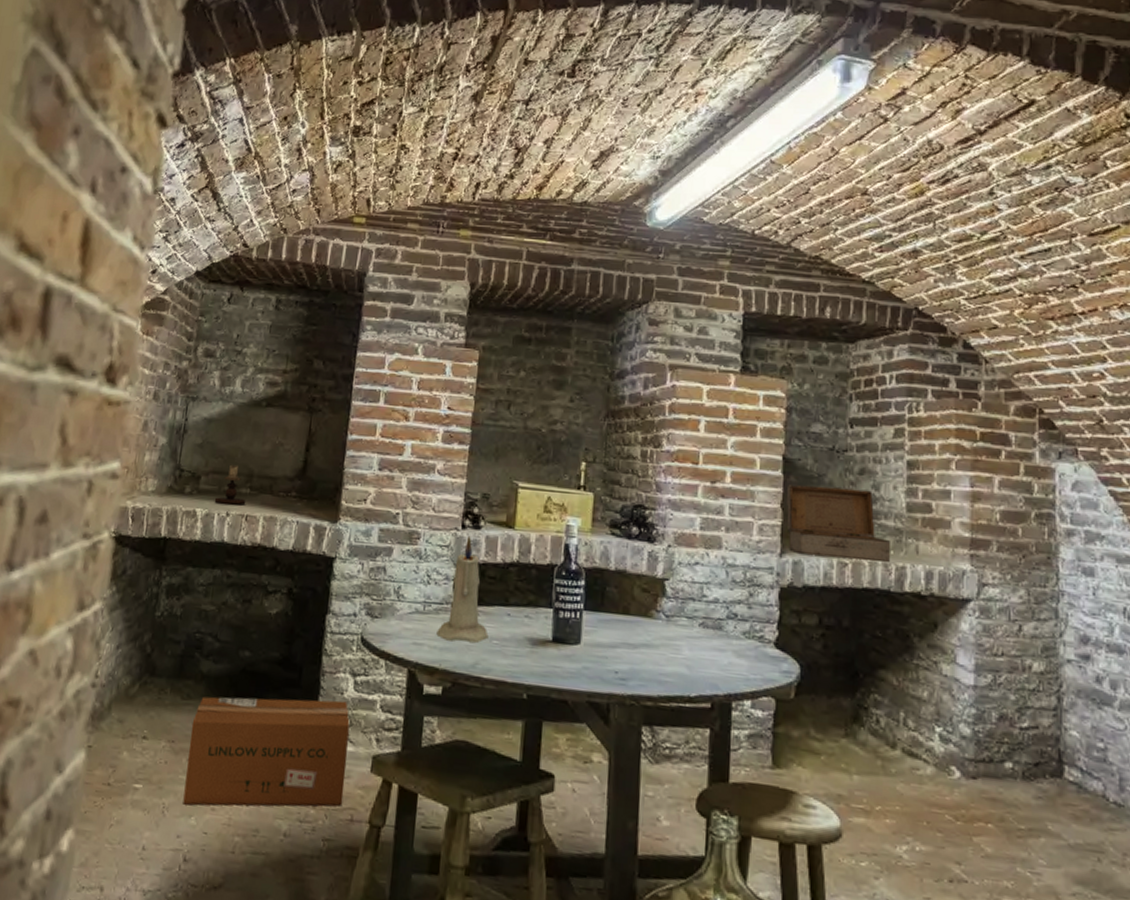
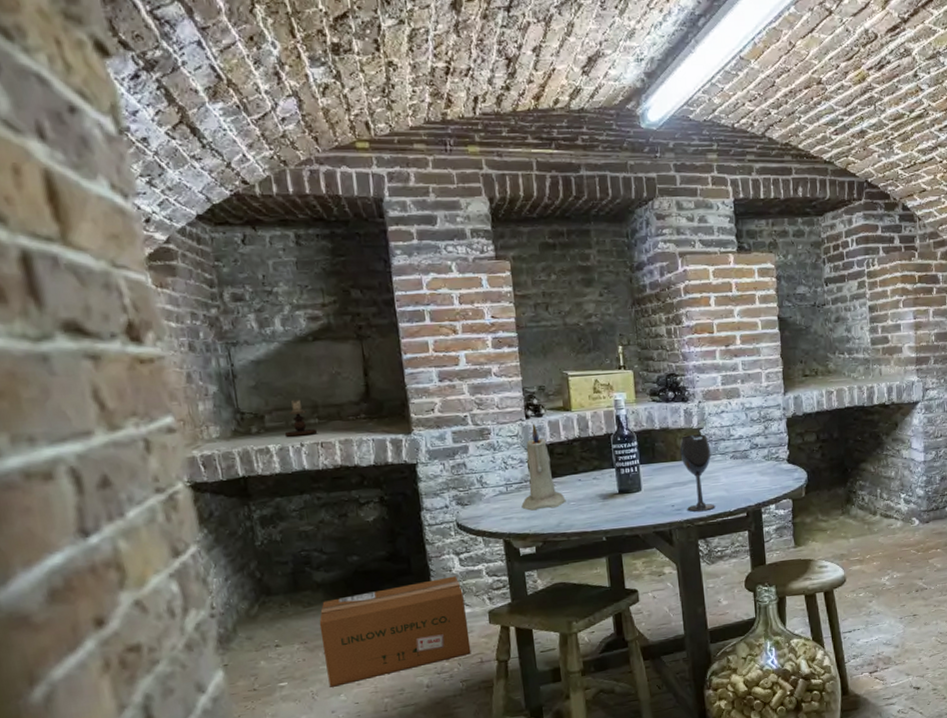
wine glass: none [634,584,676,689] -> present [679,434,715,512]
wooden box: present [786,483,890,563] -> none [783,333,862,391]

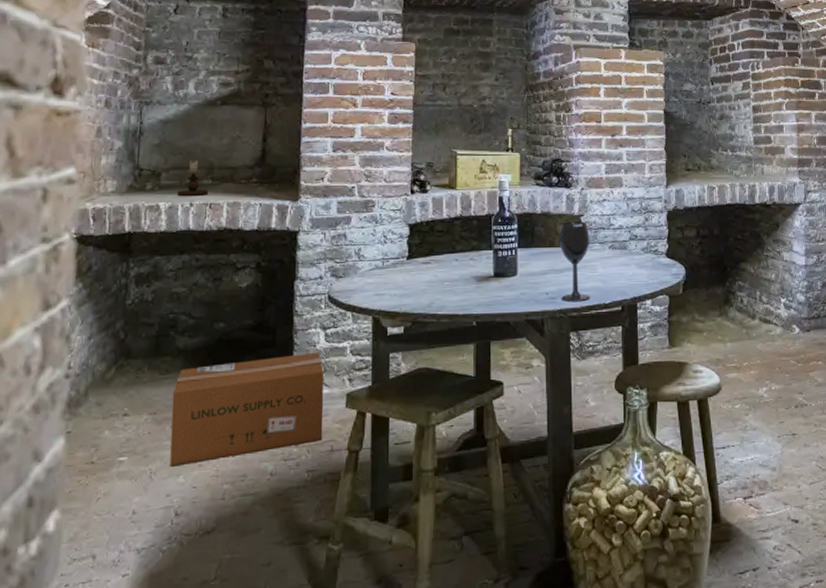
candle: present [521,423,566,512] -> none [395,199,440,289]

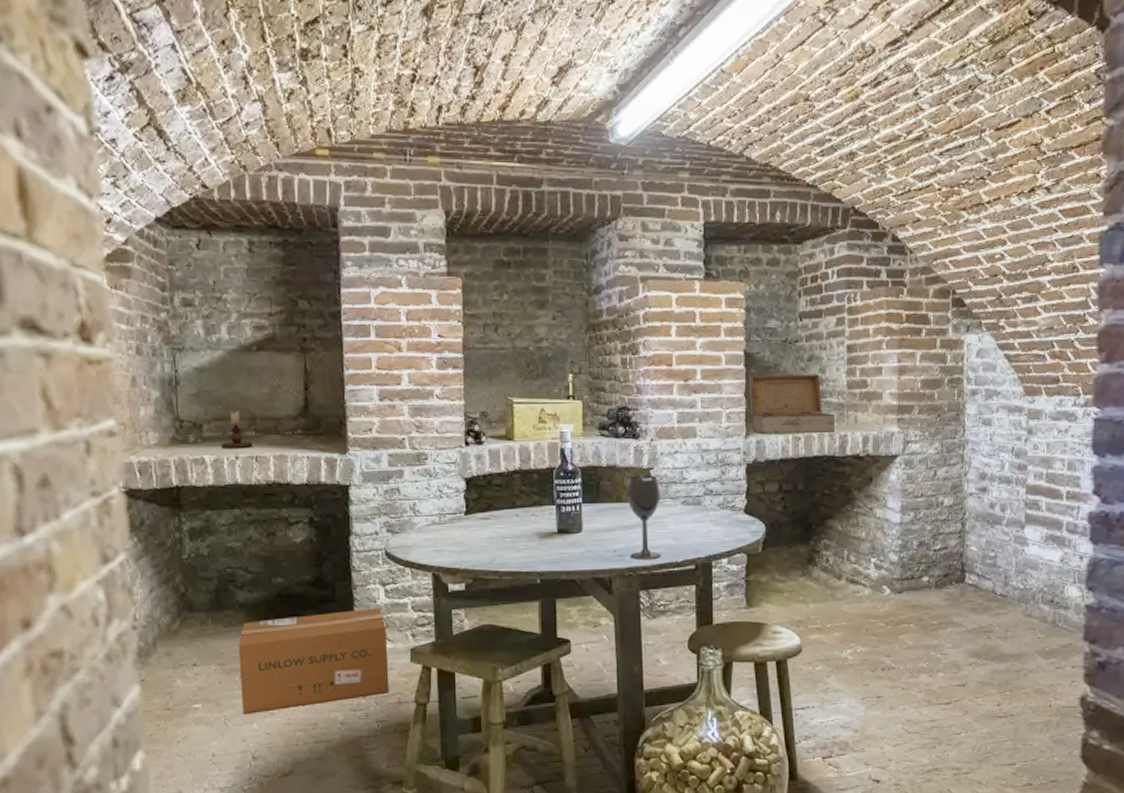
wooden box: none [668,131,744,185] -> present [748,374,834,435]

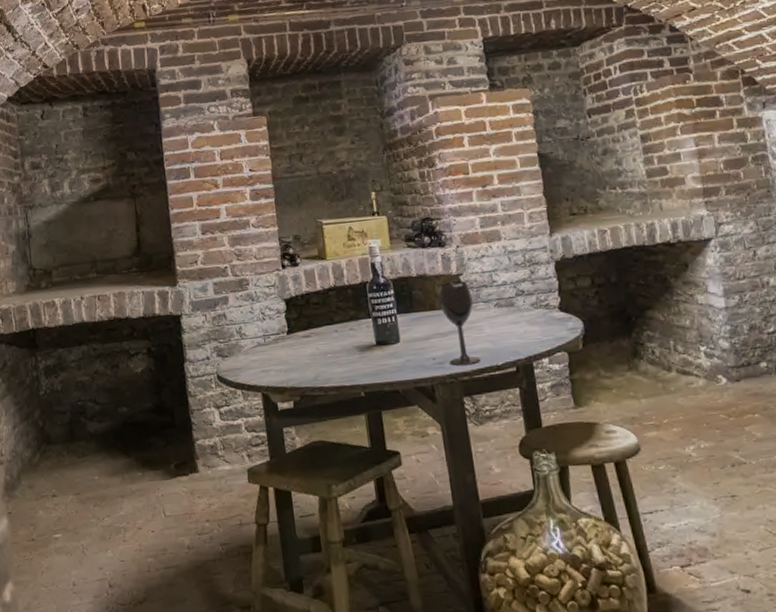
candlestick: present [220,410,252,450] -> none [68,255,95,292]
box: present [238,608,390,714] -> none [91,430,231,542]
wooden box: present [748,374,834,435] -> none [545,166,640,231]

